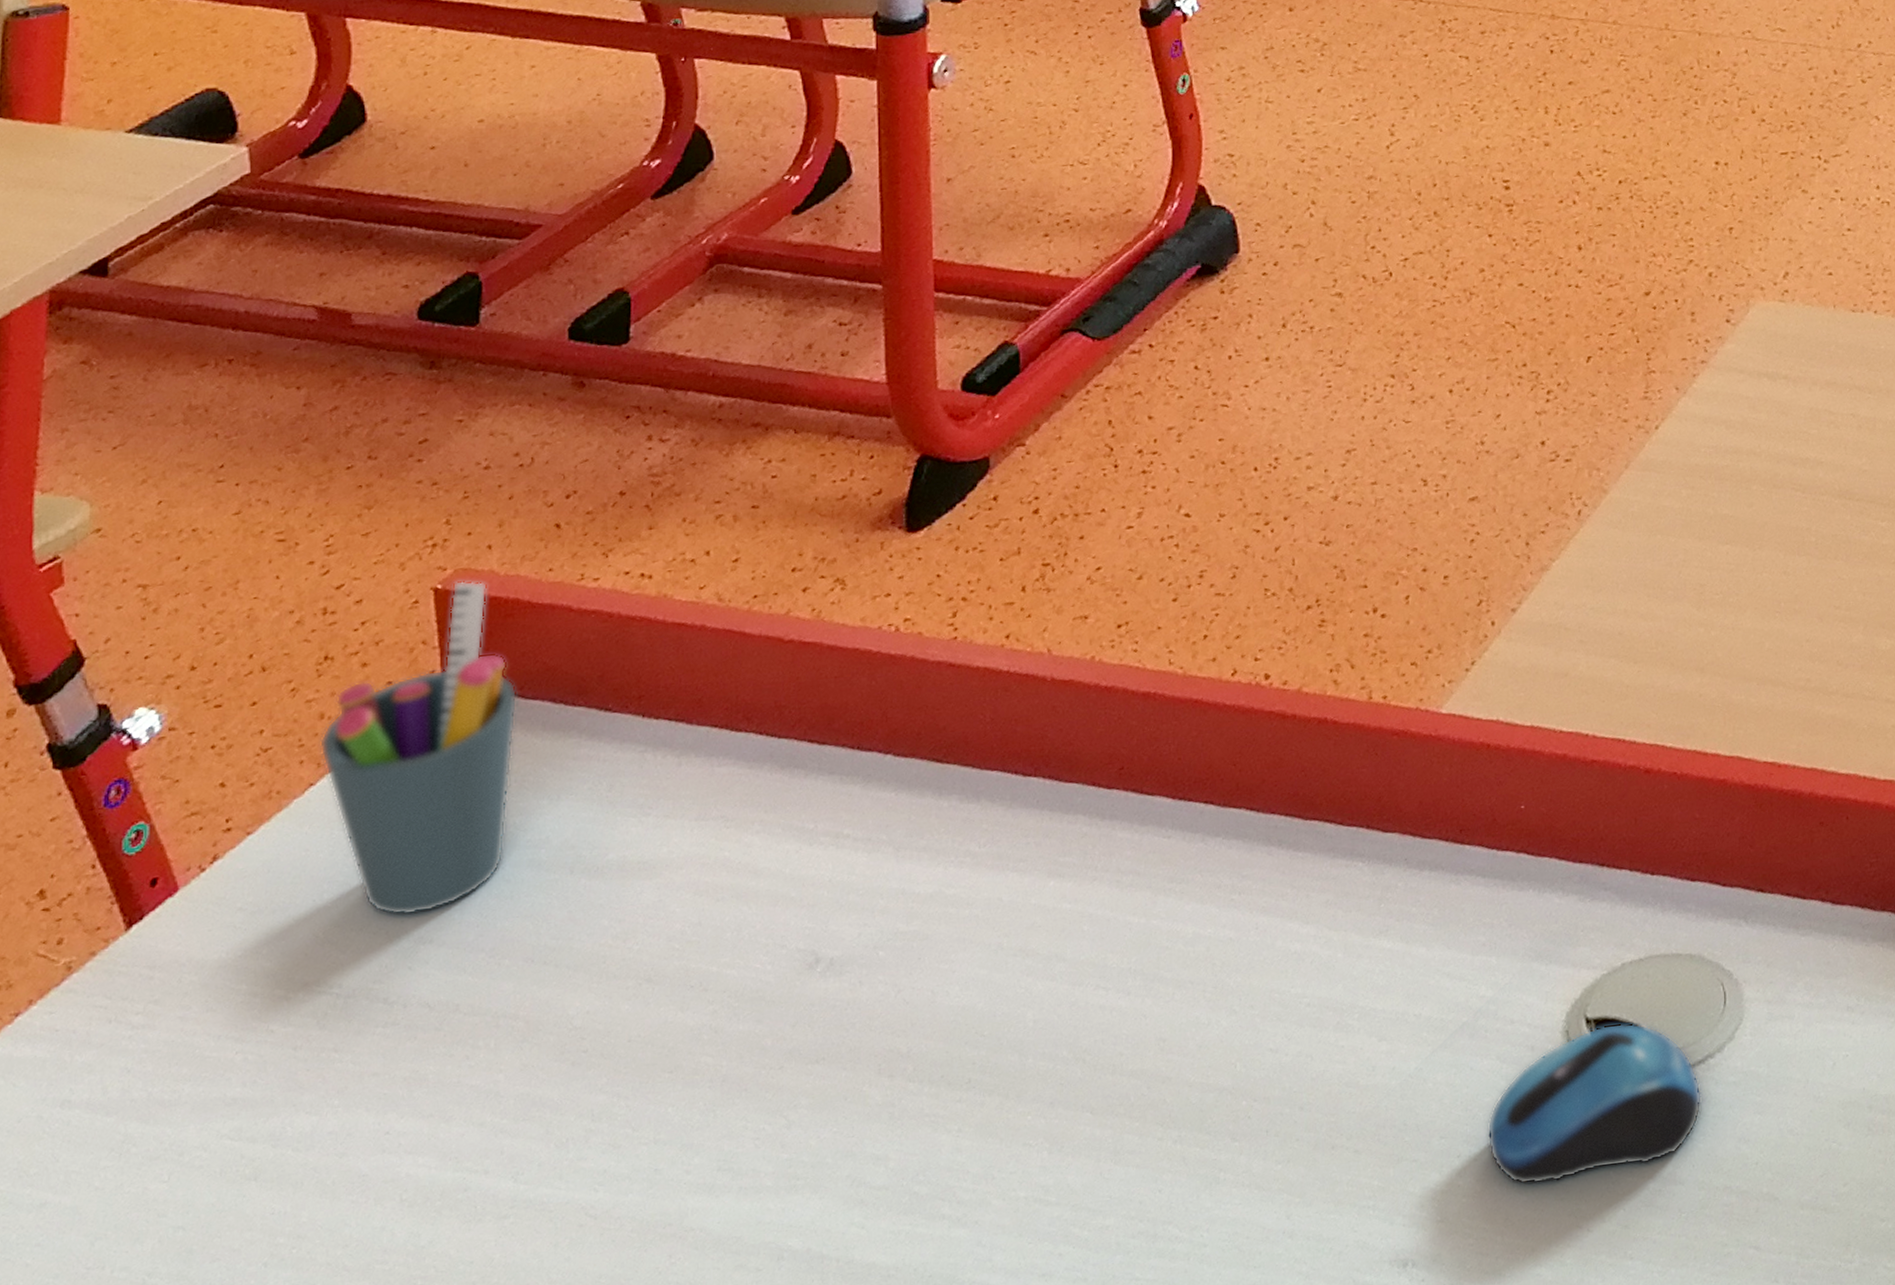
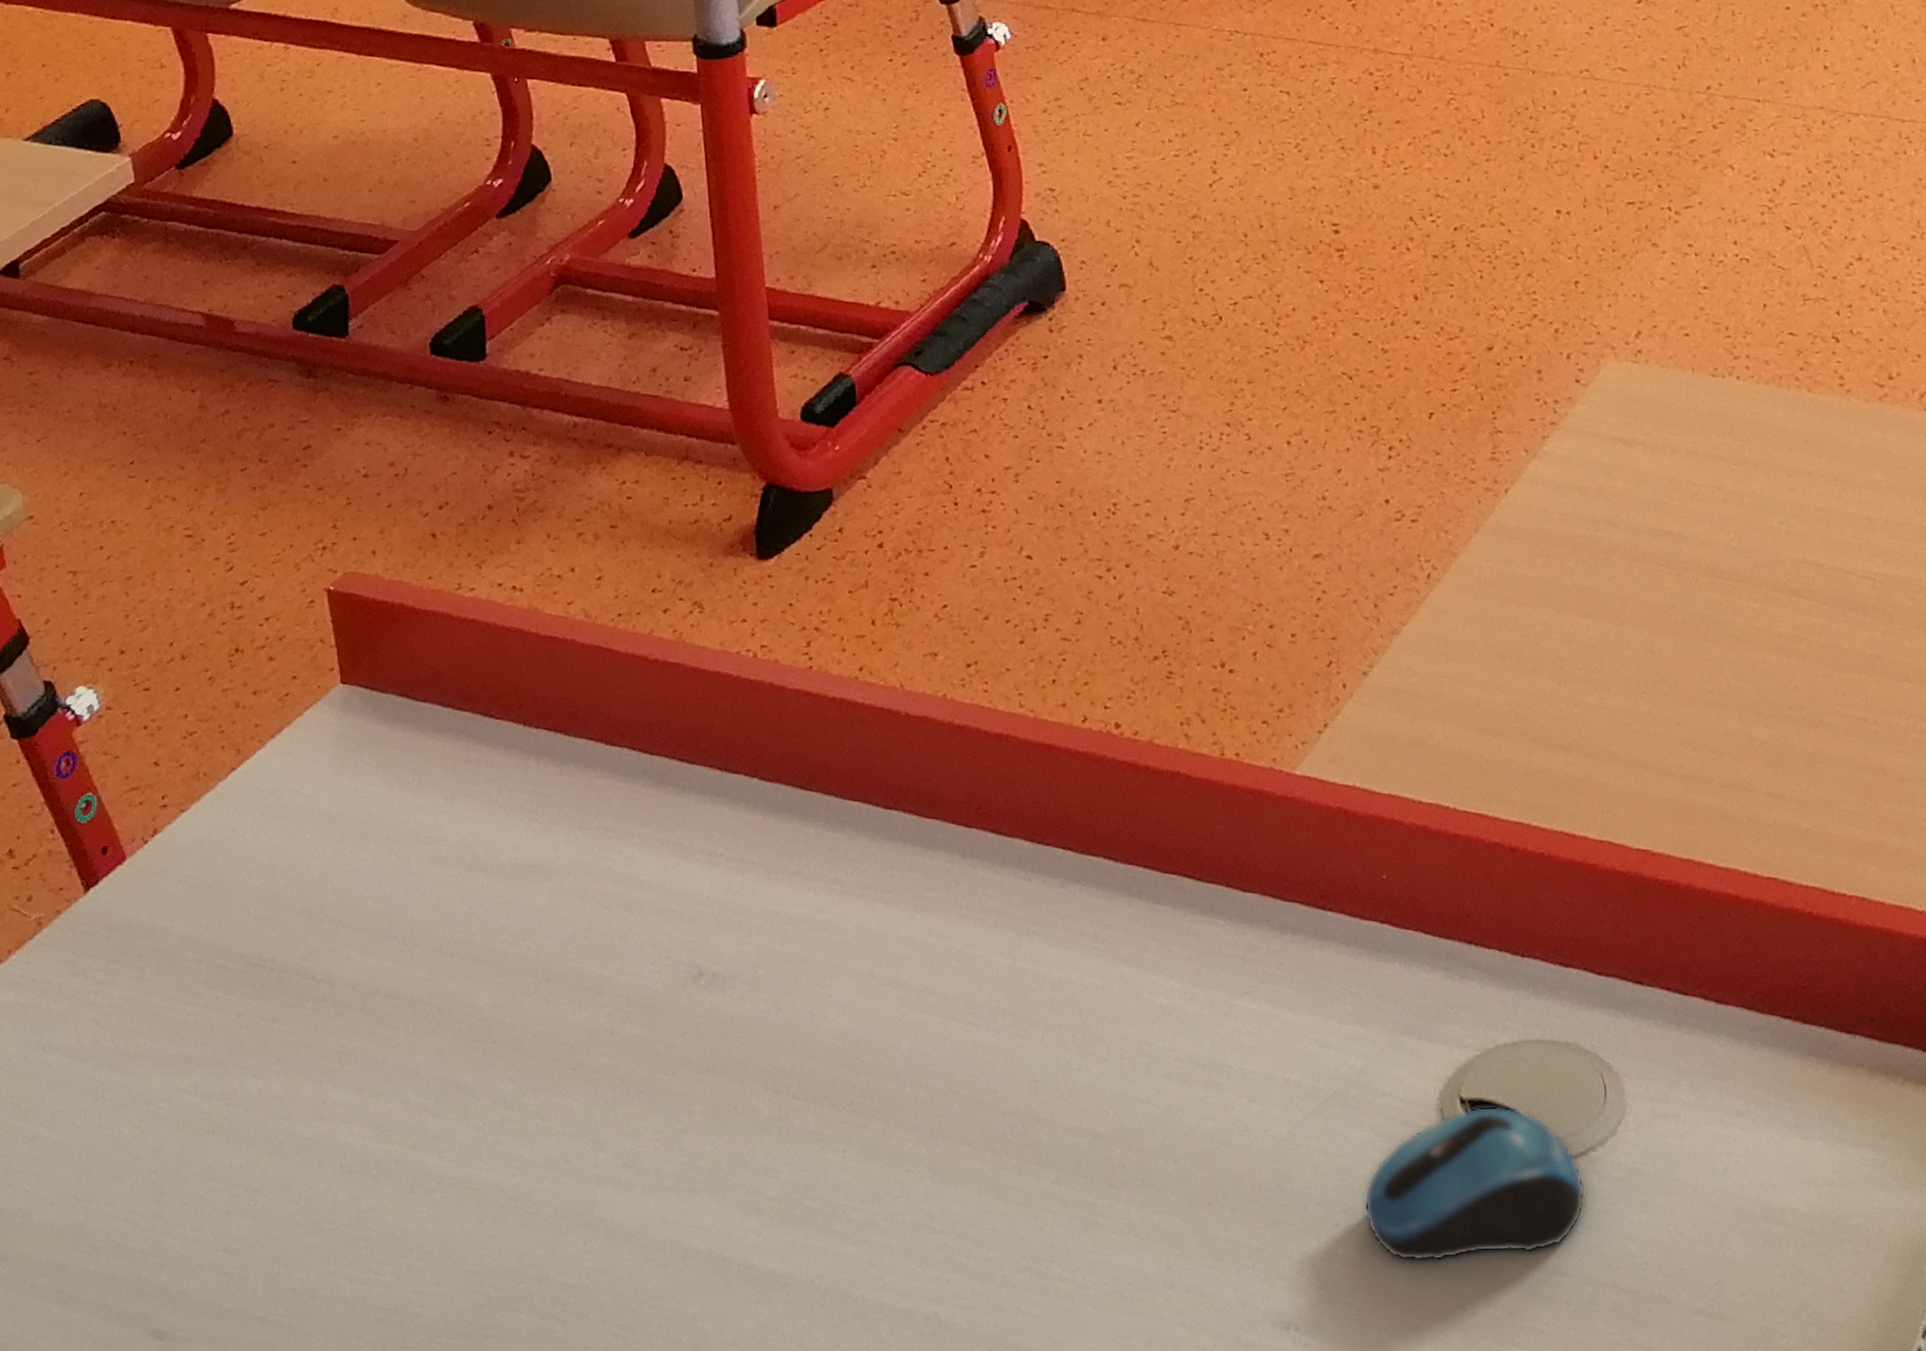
pen holder: present [319,580,518,916] -> none [236,583,410,900]

